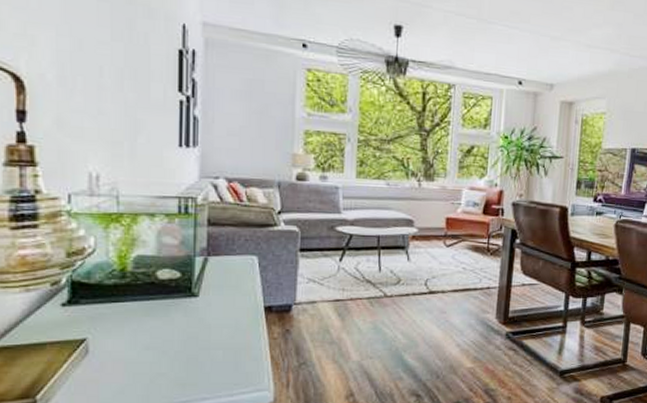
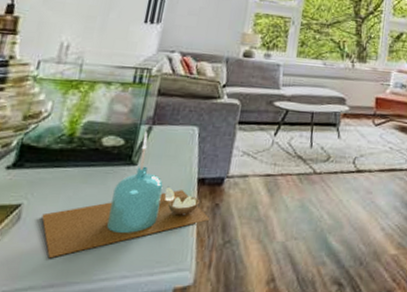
candle: none [110,263,283,386] -> present [42,132,210,259]

